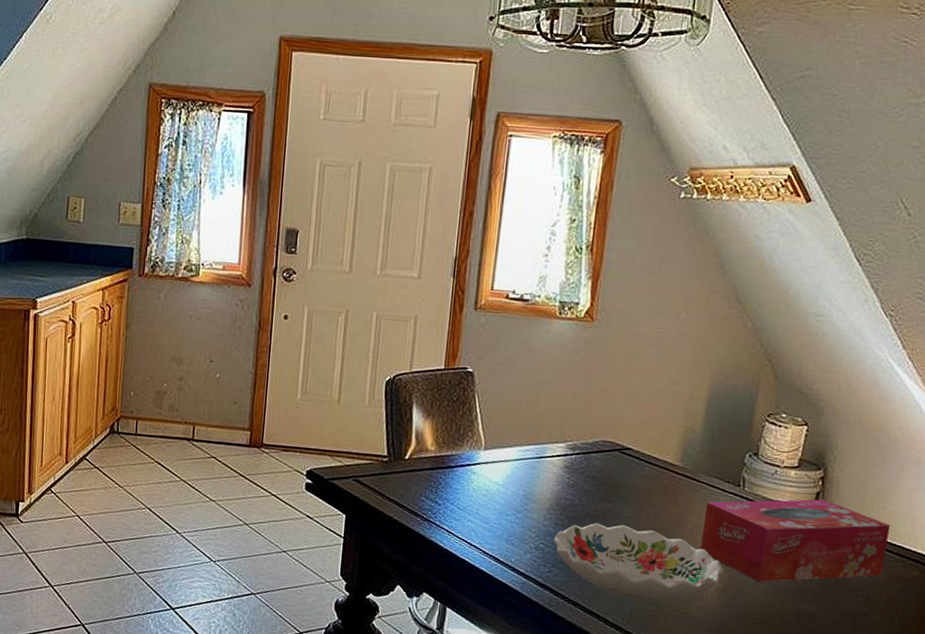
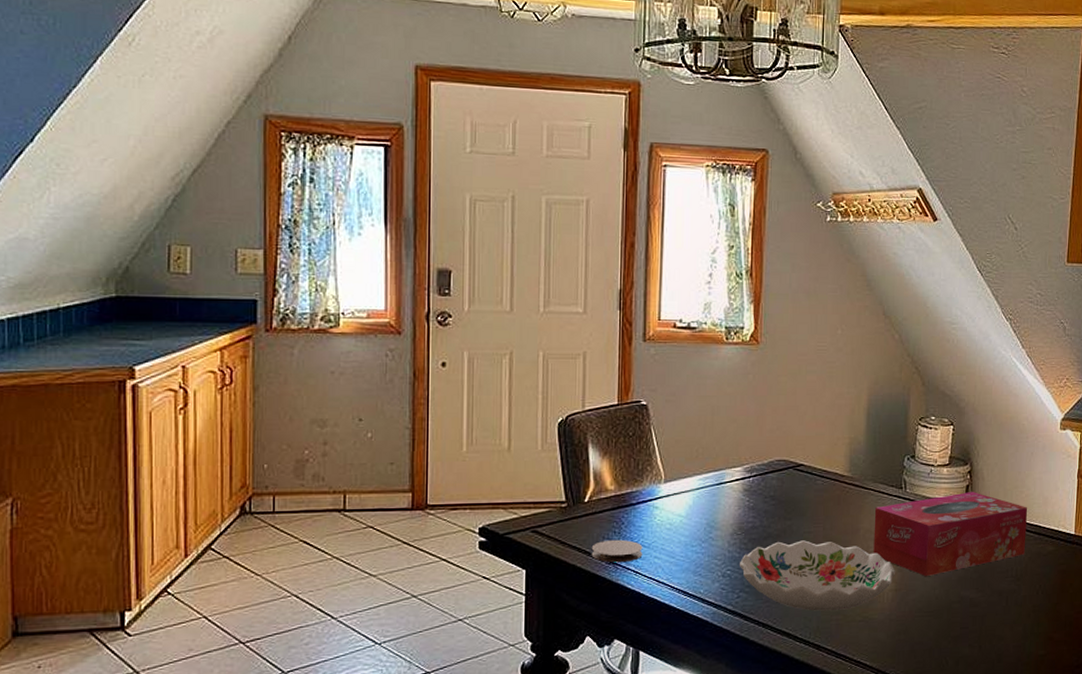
coaster: none [407,497,458,522] -> present [591,539,643,563]

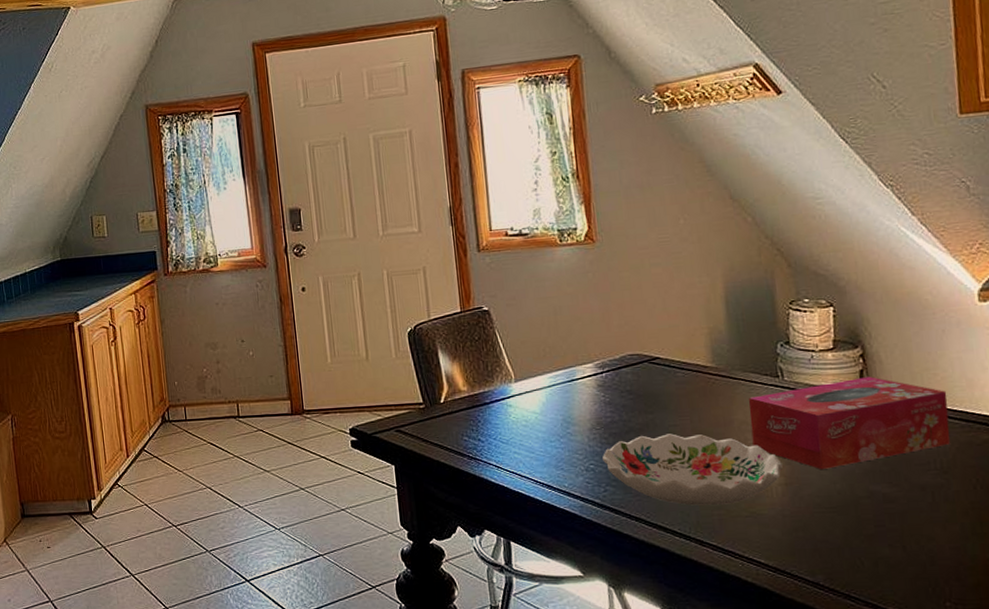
coaster: present [591,539,643,563] -> none [452,436,502,459]

